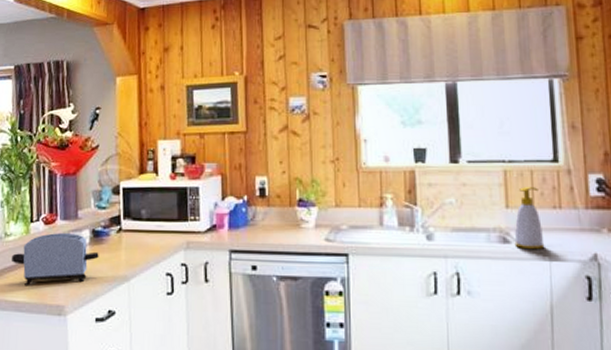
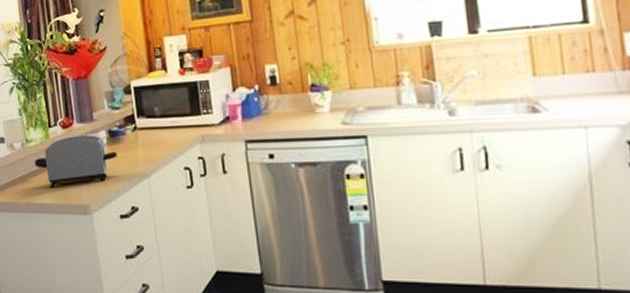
soap bottle: present [514,187,545,249] -> none [544,52,579,117]

